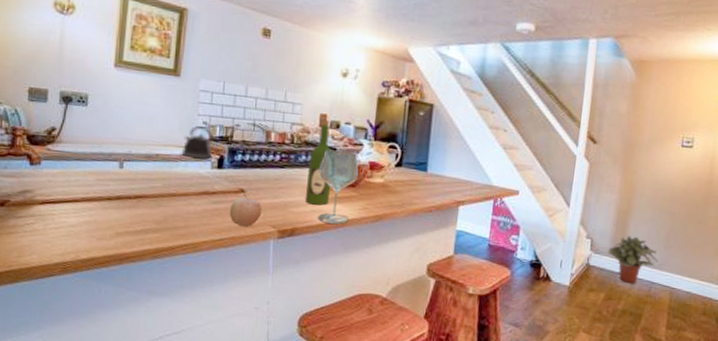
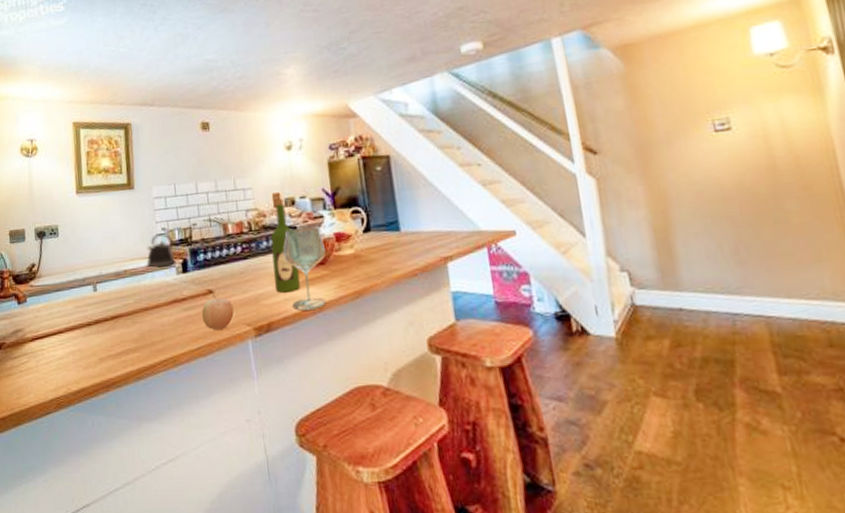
potted plant: present [607,236,658,284] -> none [655,257,733,321]

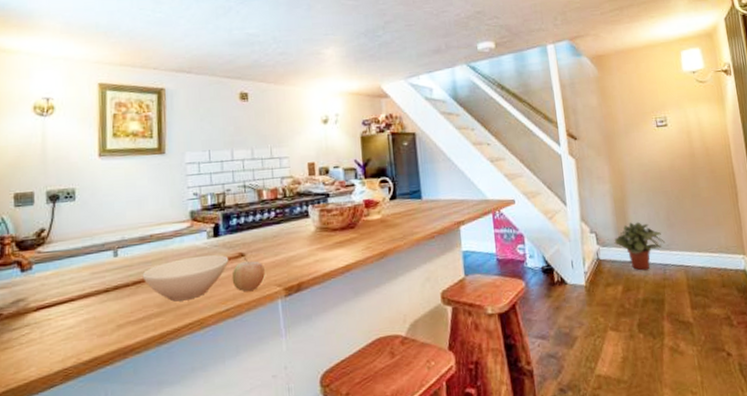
bowl: none [119,291,199,338] -> present [142,254,229,302]
kettle: present [146,233,176,268] -> none [175,198,208,233]
wine bottle: present [270,198,301,293] -> none [304,167,331,255]
wine glass: present [283,227,327,311] -> none [315,194,356,271]
potted plant: none [655,257,733,321] -> present [614,222,665,271]

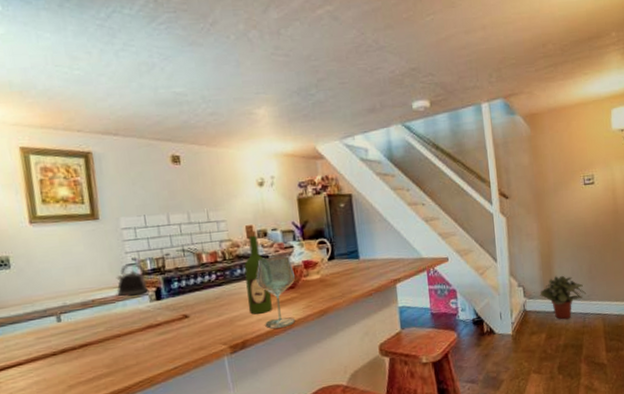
bowl: present [142,254,229,302] -> none [88,317,174,362]
kettle: none [175,198,208,233] -> present [116,263,149,297]
fruit: present [231,258,265,292] -> none [177,319,210,351]
wine bottle: none [304,167,331,255] -> present [244,230,272,315]
wine glass: none [315,194,356,271] -> present [256,256,296,329]

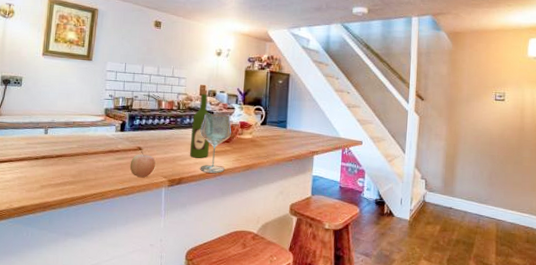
kettle: present [116,263,149,297] -> none [92,99,118,125]
fruit: none [177,319,210,351] -> present [129,151,156,177]
potted plant: present [539,275,586,320] -> none [440,176,483,217]

